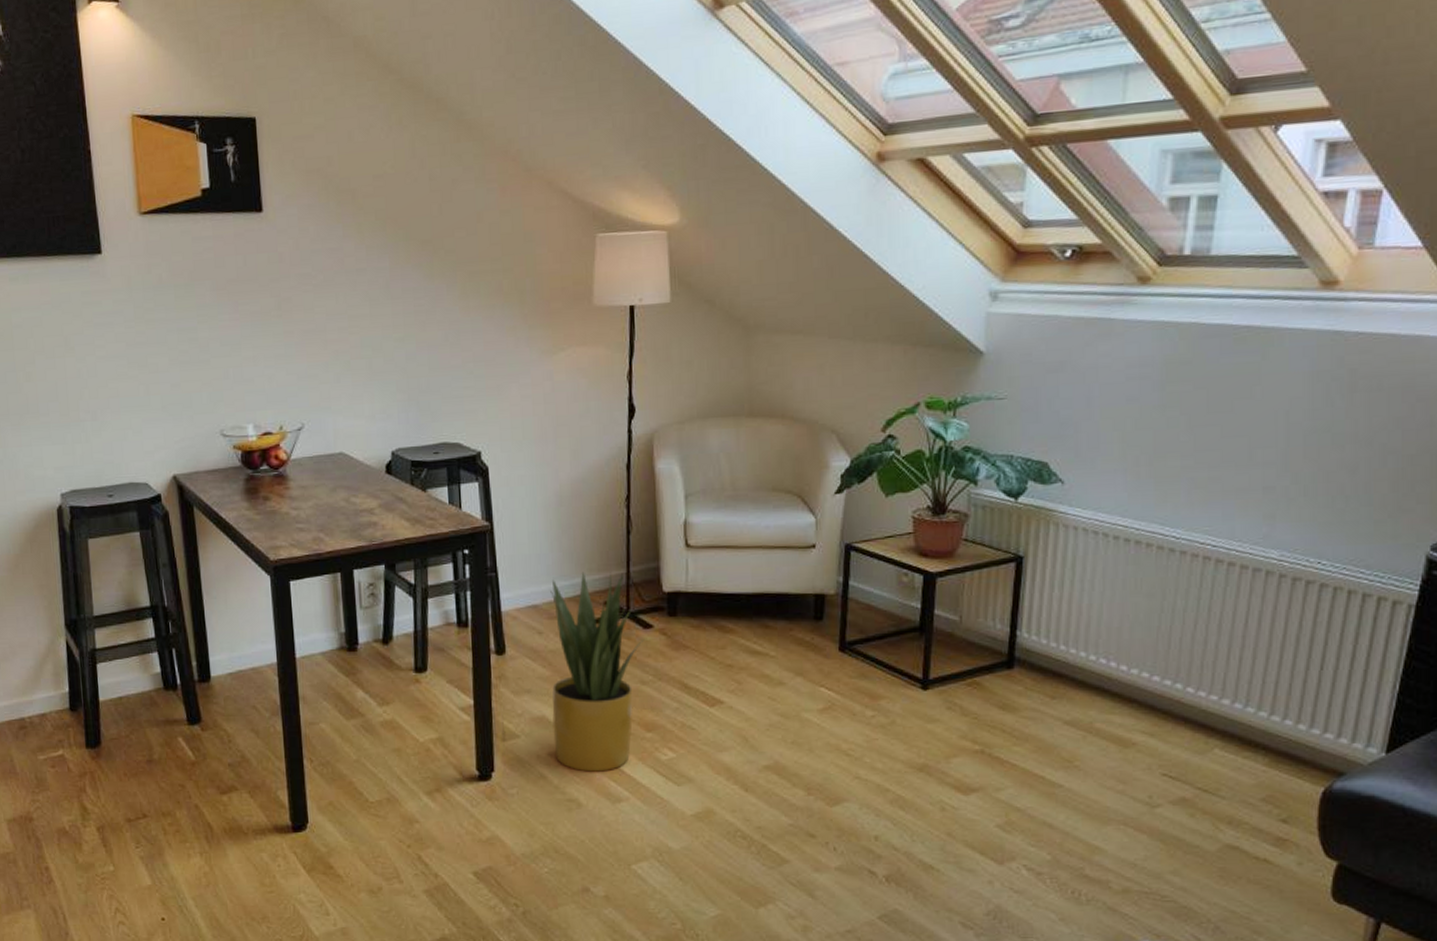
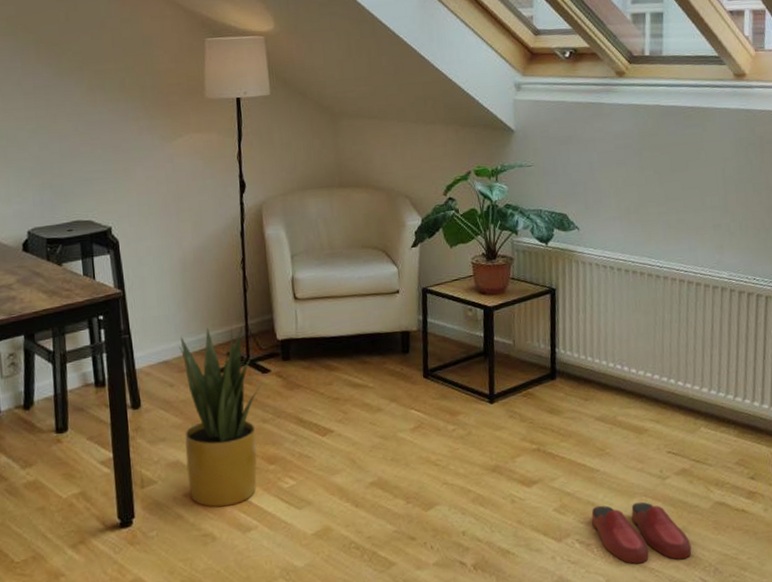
slippers: none [1047,828,1184,909] -> present [591,501,692,564]

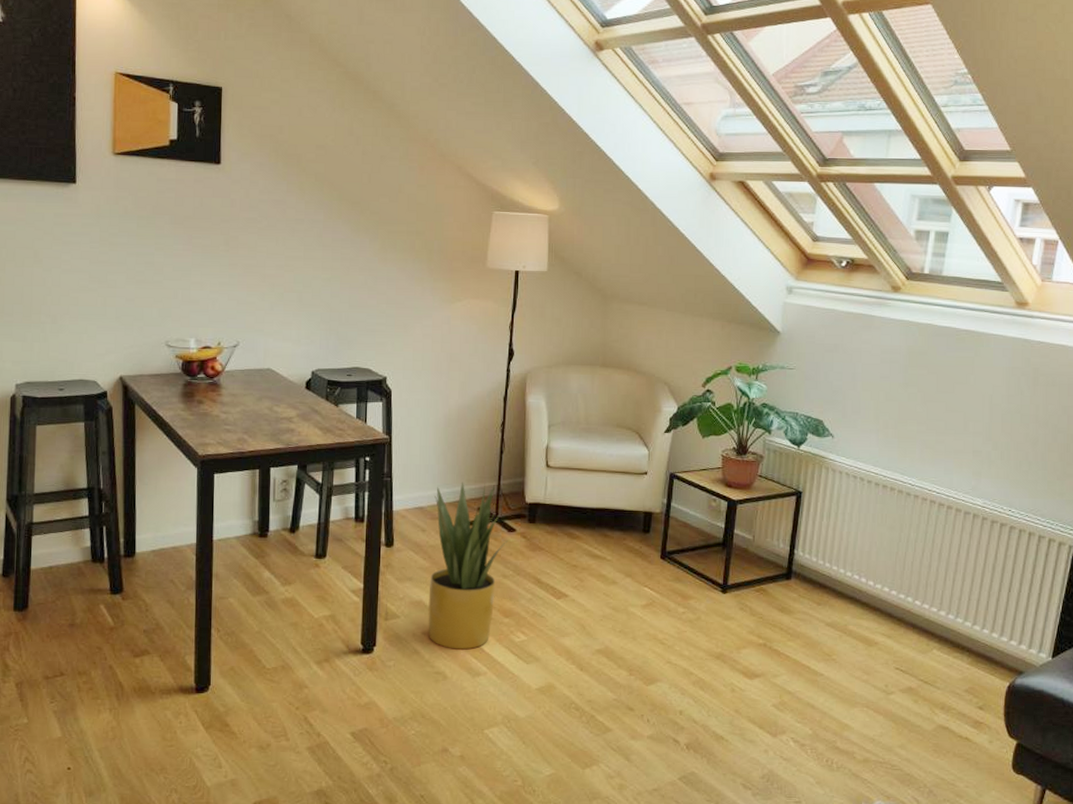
slippers: present [591,501,692,564] -> none [809,709,908,776]

